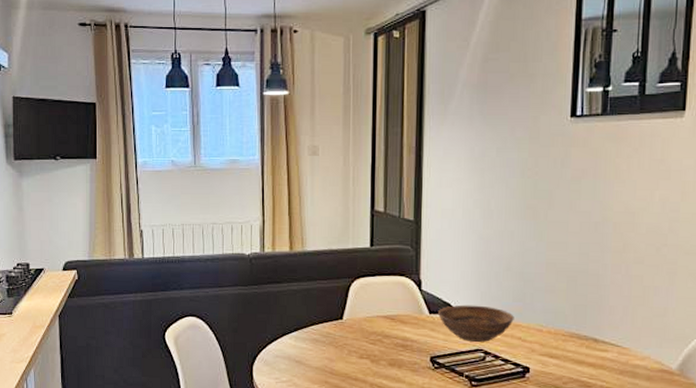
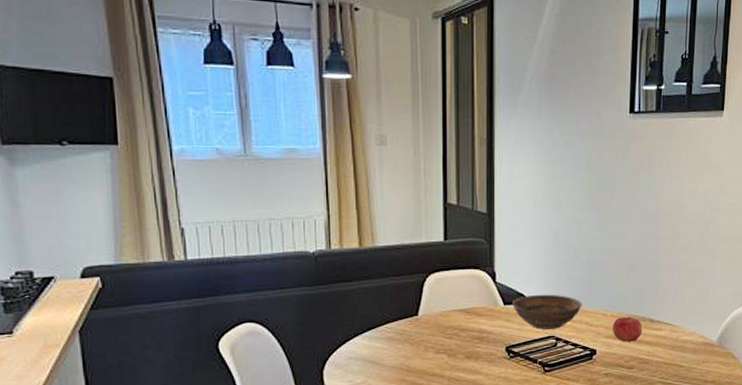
fruit: none [549,334,584,362] -> present [613,316,642,342]

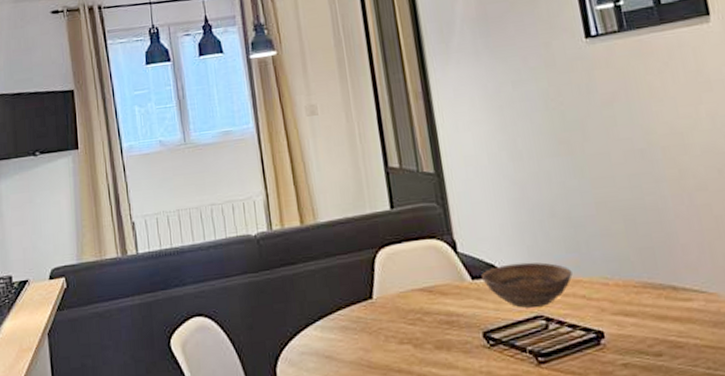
fruit: present [613,316,642,342] -> none [619,284,665,319]

